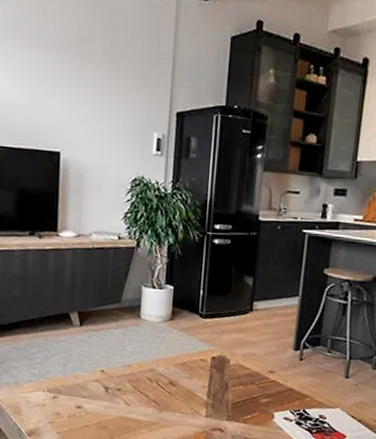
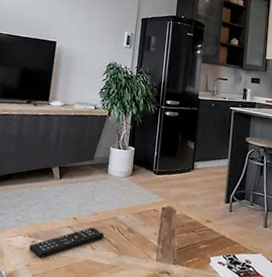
remote control: none [51,380,141,415] -> present [29,227,105,258]

